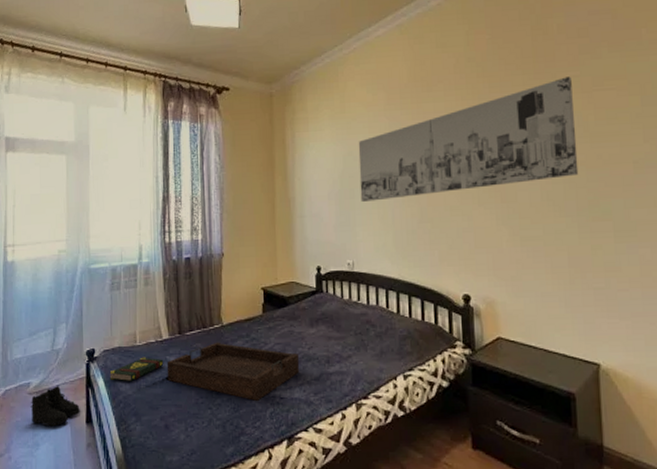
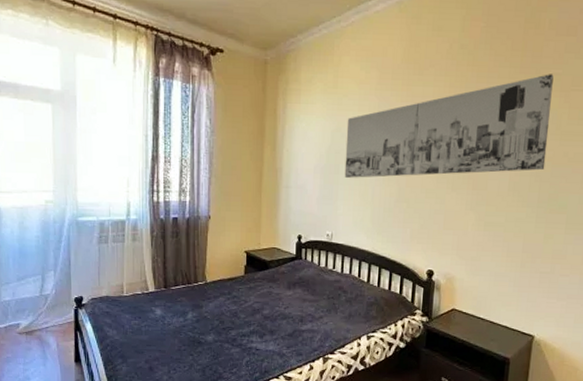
boots: present [30,385,81,427] -> none [20,327,70,364]
book: present [109,357,164,382] -> none [97,306,150,328]
tray: present [166,342,299,401] -> none [152,297,276,351]

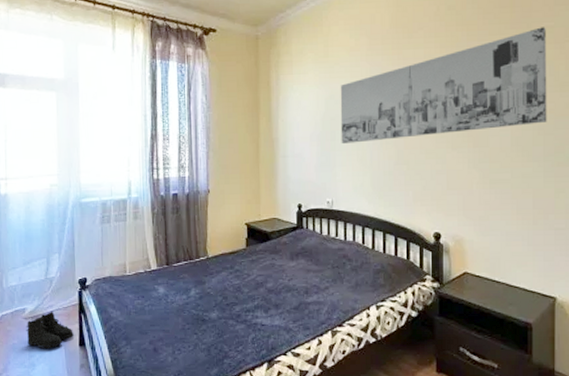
boots: none [20,327,70,364] -> present [26,311,75,349]

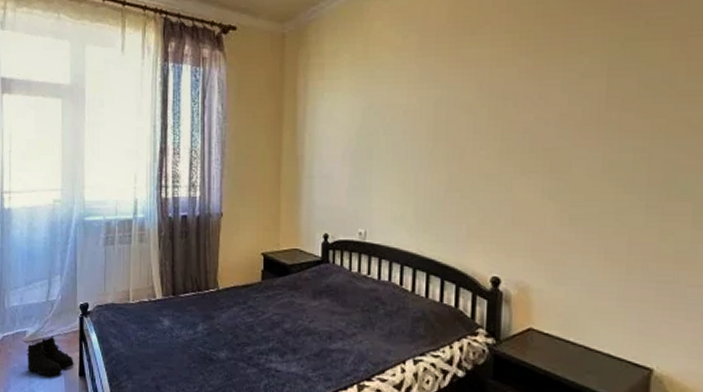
wall art: present [340,27,547,143] -> none [379,17,661,164]

